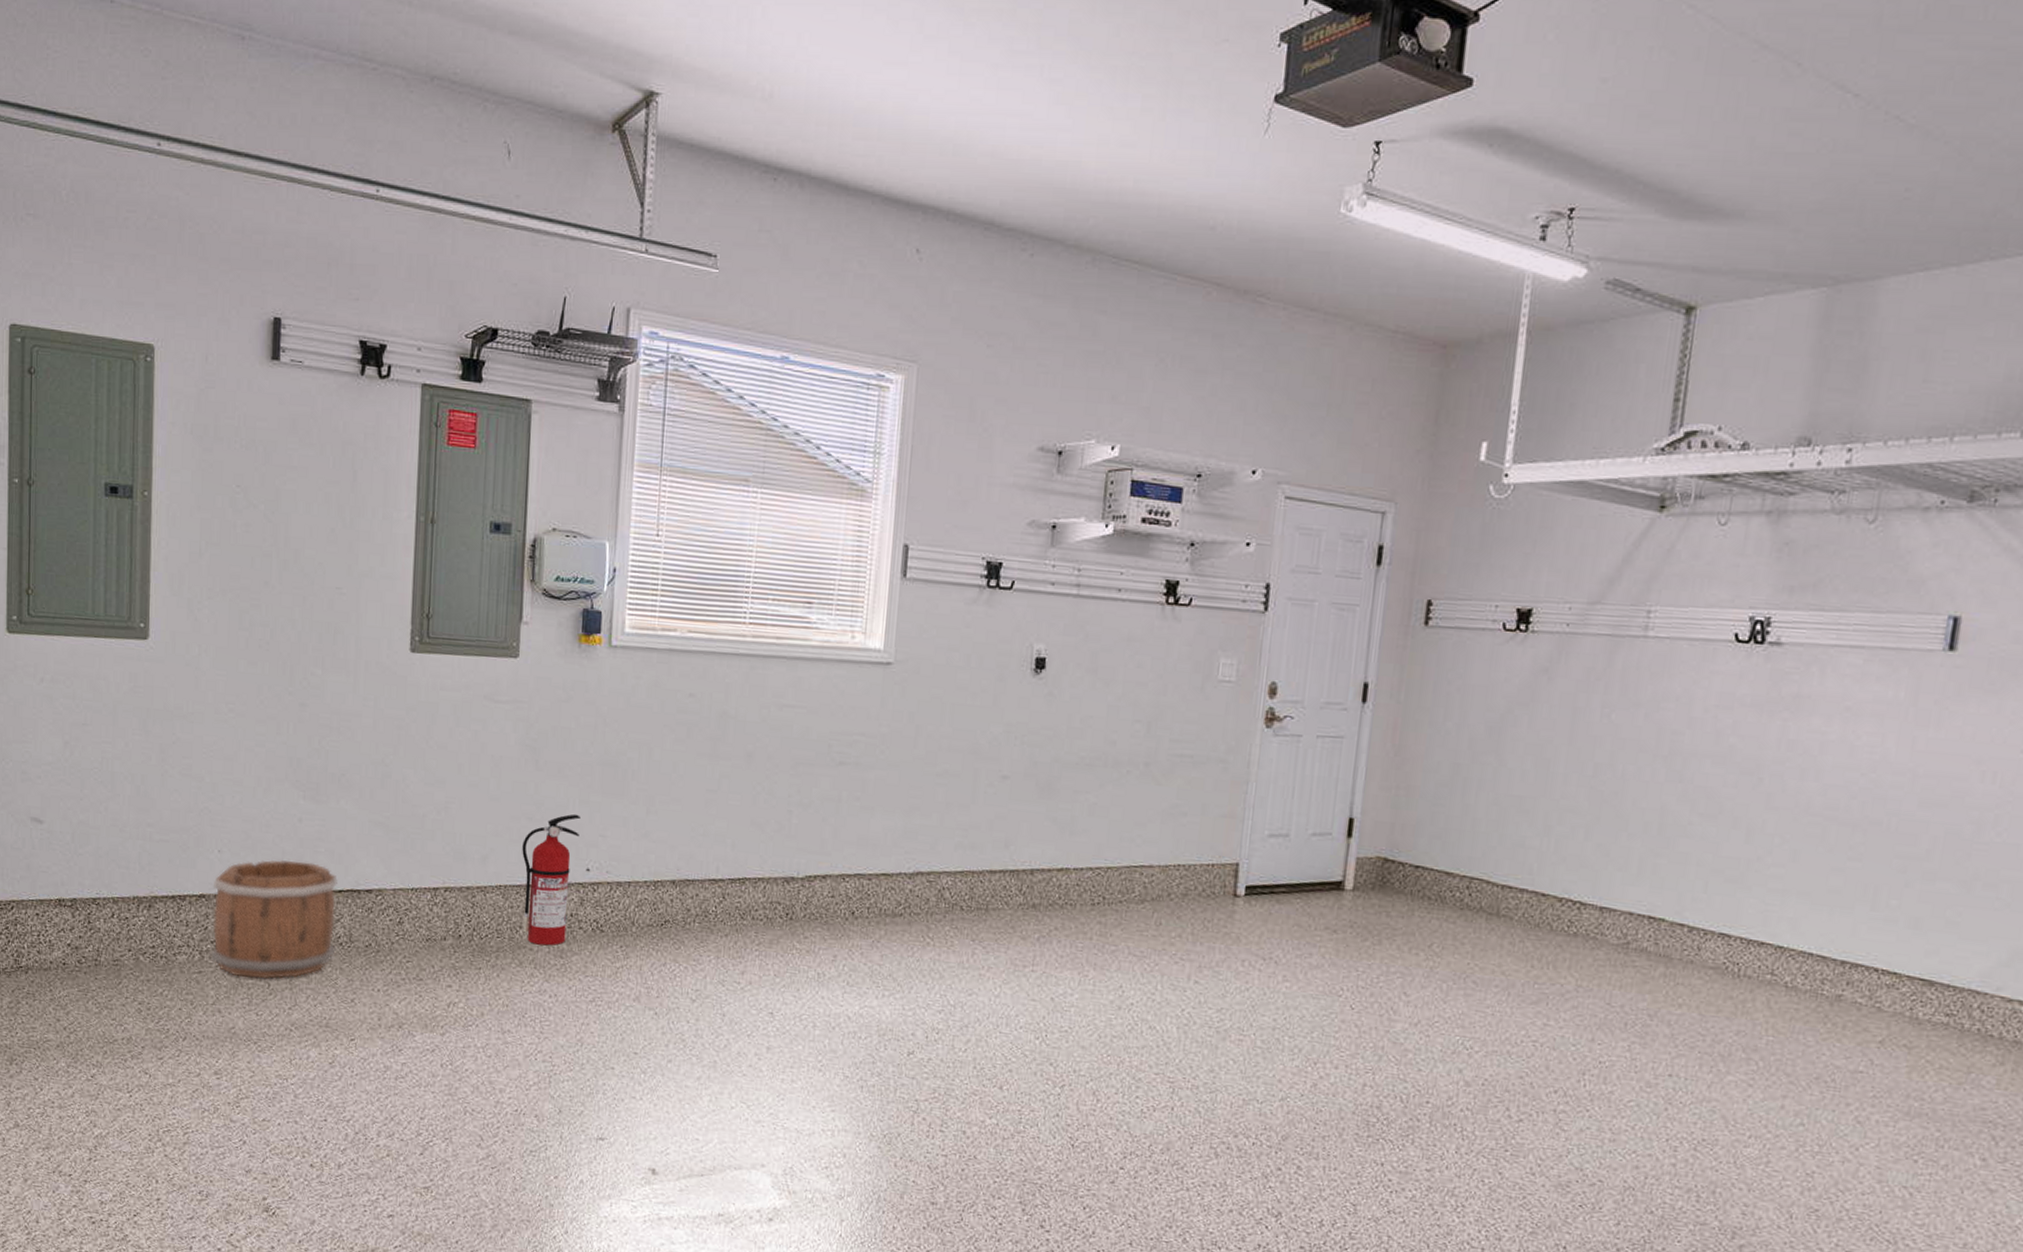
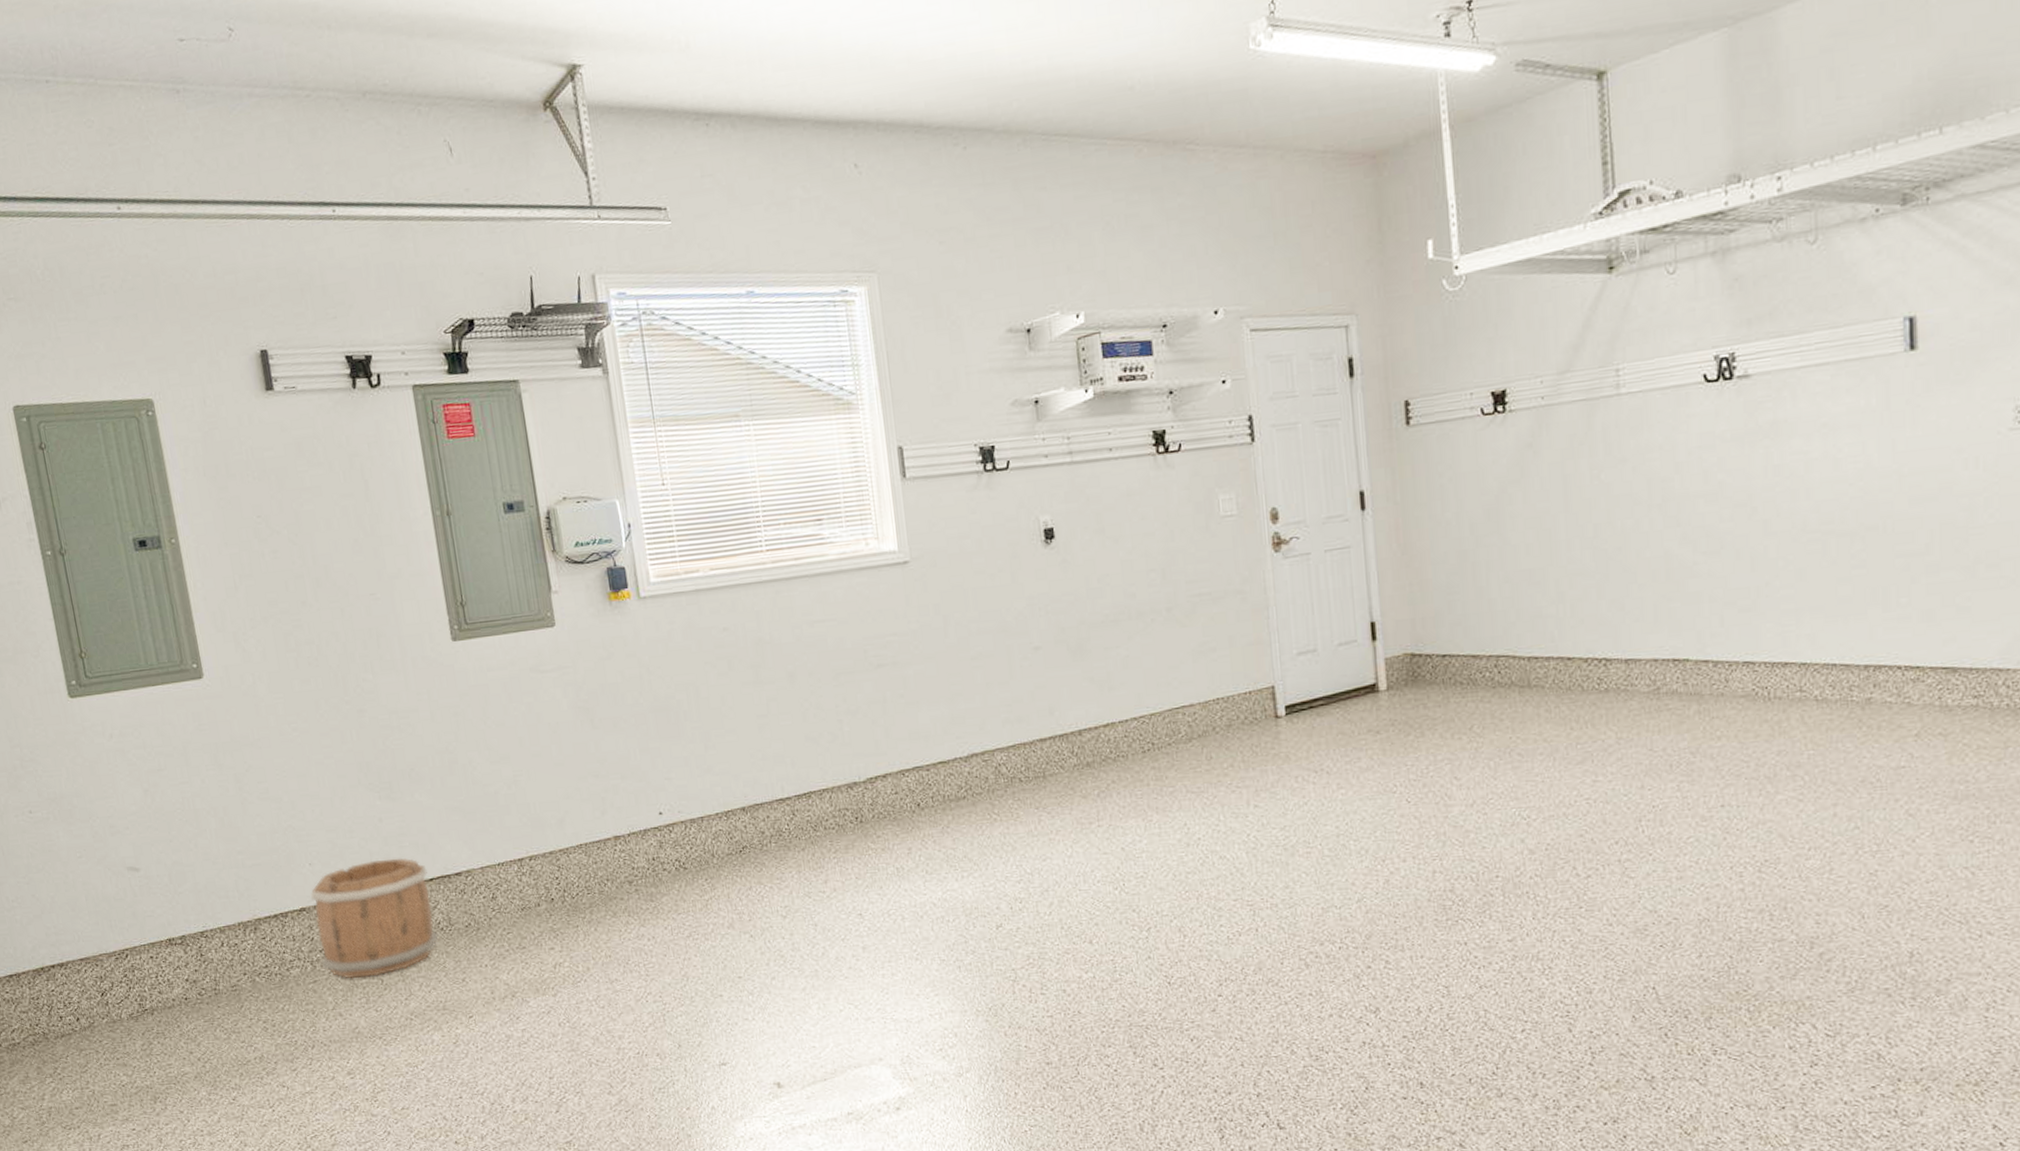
fire extinguisher: present [522,813,580,946] -> none [594,763,653,894]

